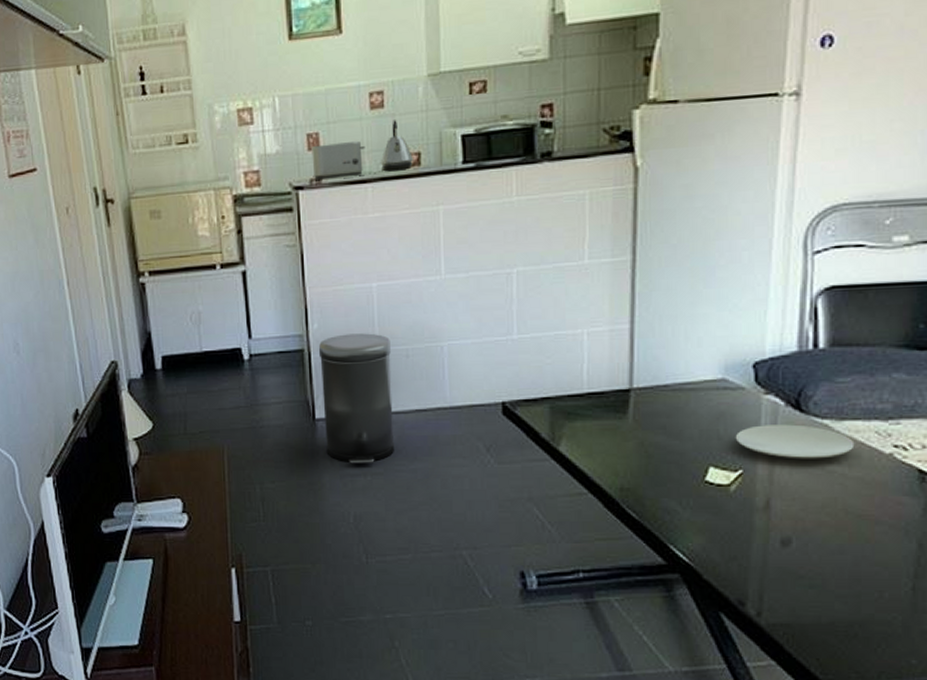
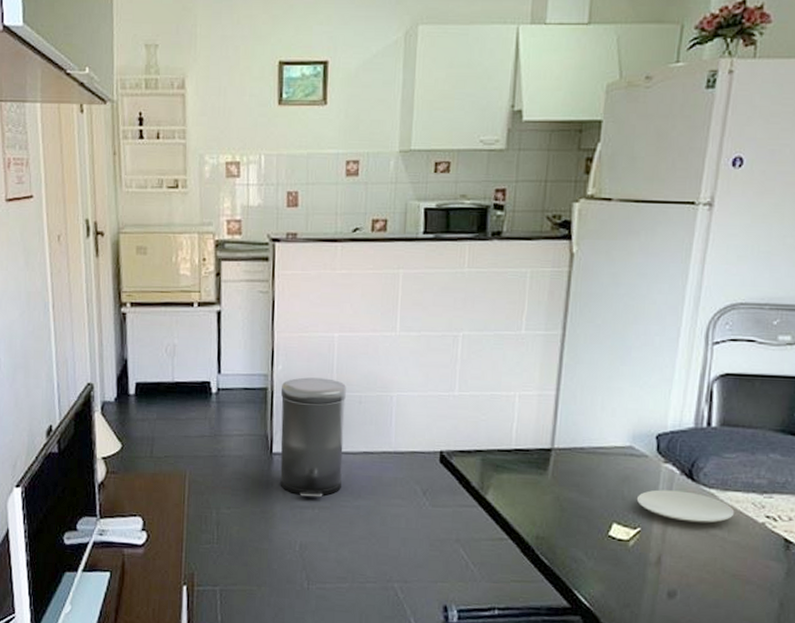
toaster: present [311,140,365,181] -> none [289,202,339,236]
kettle: present [380,120,413,172] -> none [350,188,380,234]

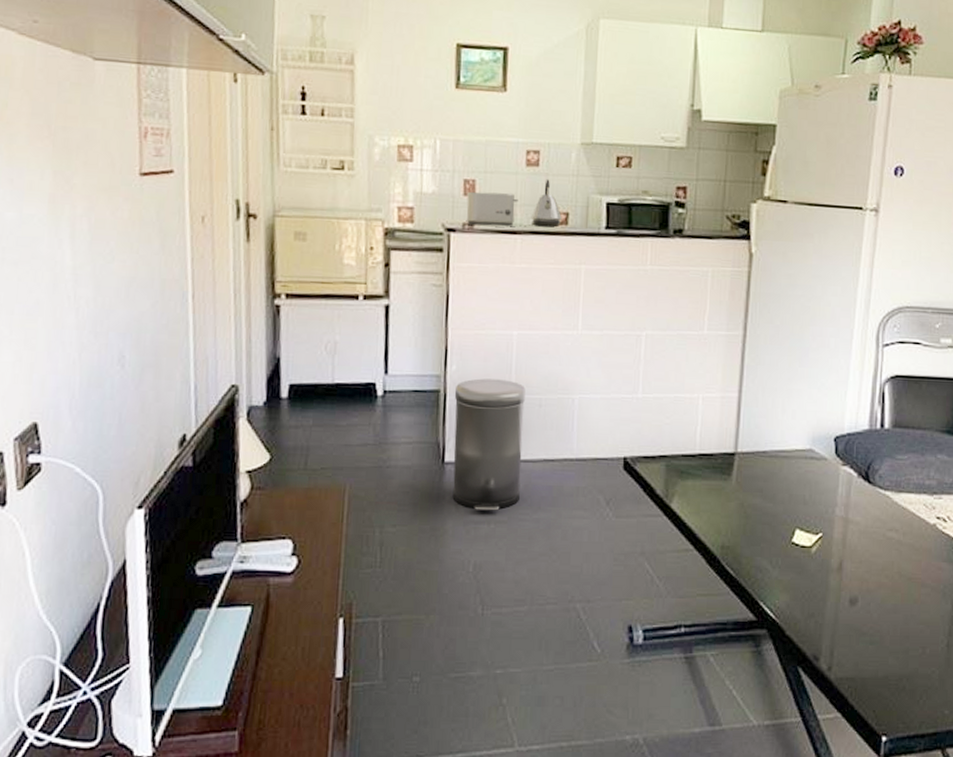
toaster: none [289,202,339,236] -> present [466,191,518,227]
kettle: none [350,188,380,234] -> present [531,179,562,228]
plate: present [636,489,735,524] -> none [817,493,908,526]

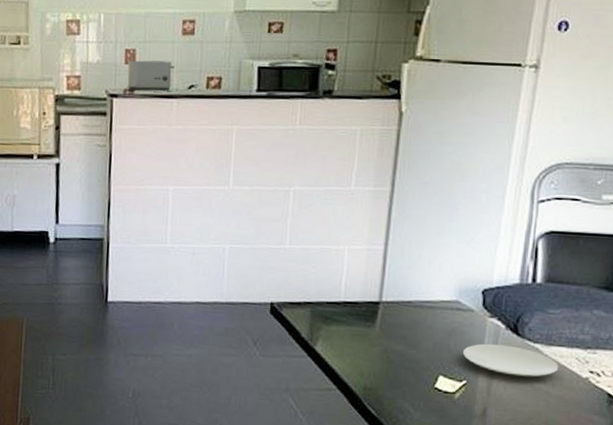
pedal bin: present [452,378,525,511] -> none [114,228,180,346]
kettle: present [531,179,562,228] -> none [186,46,215,91]
plate: none [817,493,908,526] -> present [462,343,559,378]

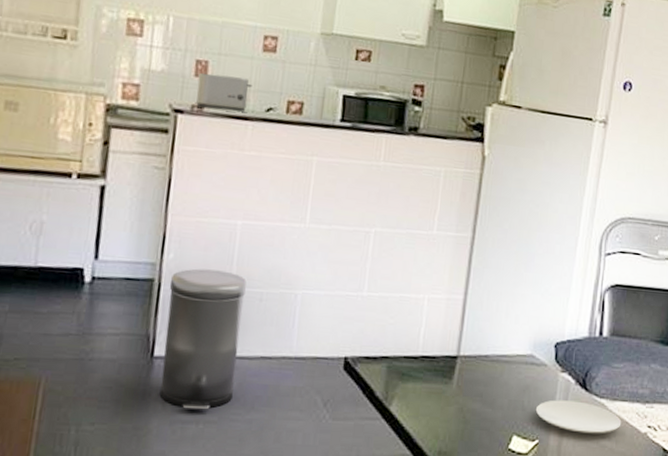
pedal bin: none [114,228,180,346] -> present [159,268,247,410]

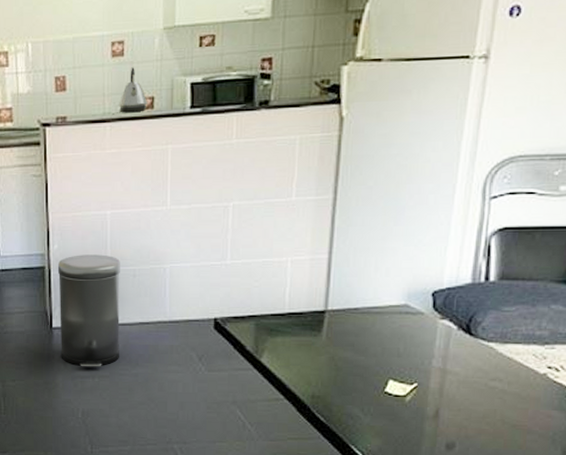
toaster: present [195,73,252,113] -> none [59,84,106,119]
kettle: none [264,66,296,117] -> present [118,67,147,113]
plate: present [535,400,622,434] -> none [412,345,515,376]

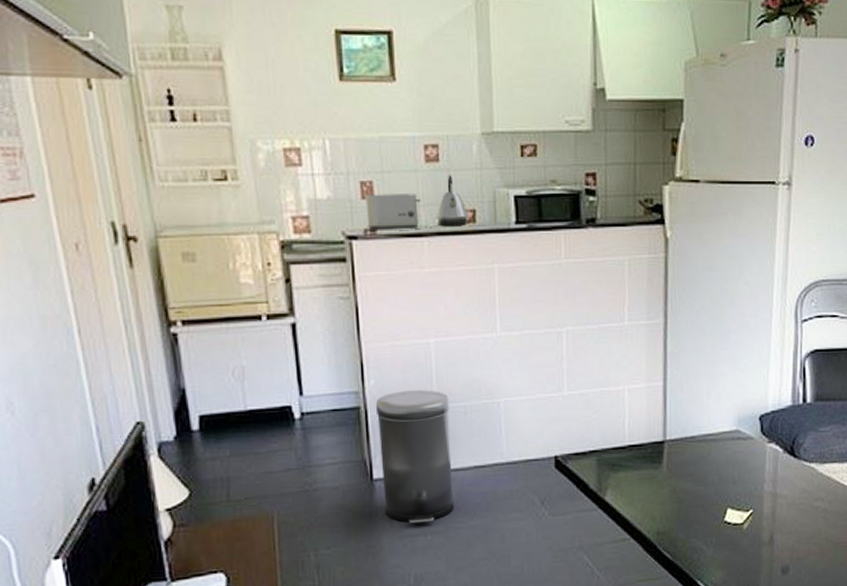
toaster: none [59,84,106,119] -> present [365,192,421,232]

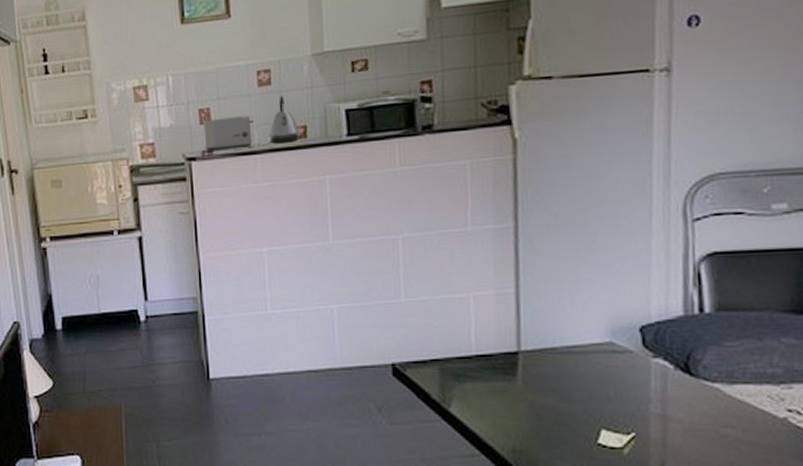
pedal bin: present [376,390,454,524] -> none [213,296,287,423]

